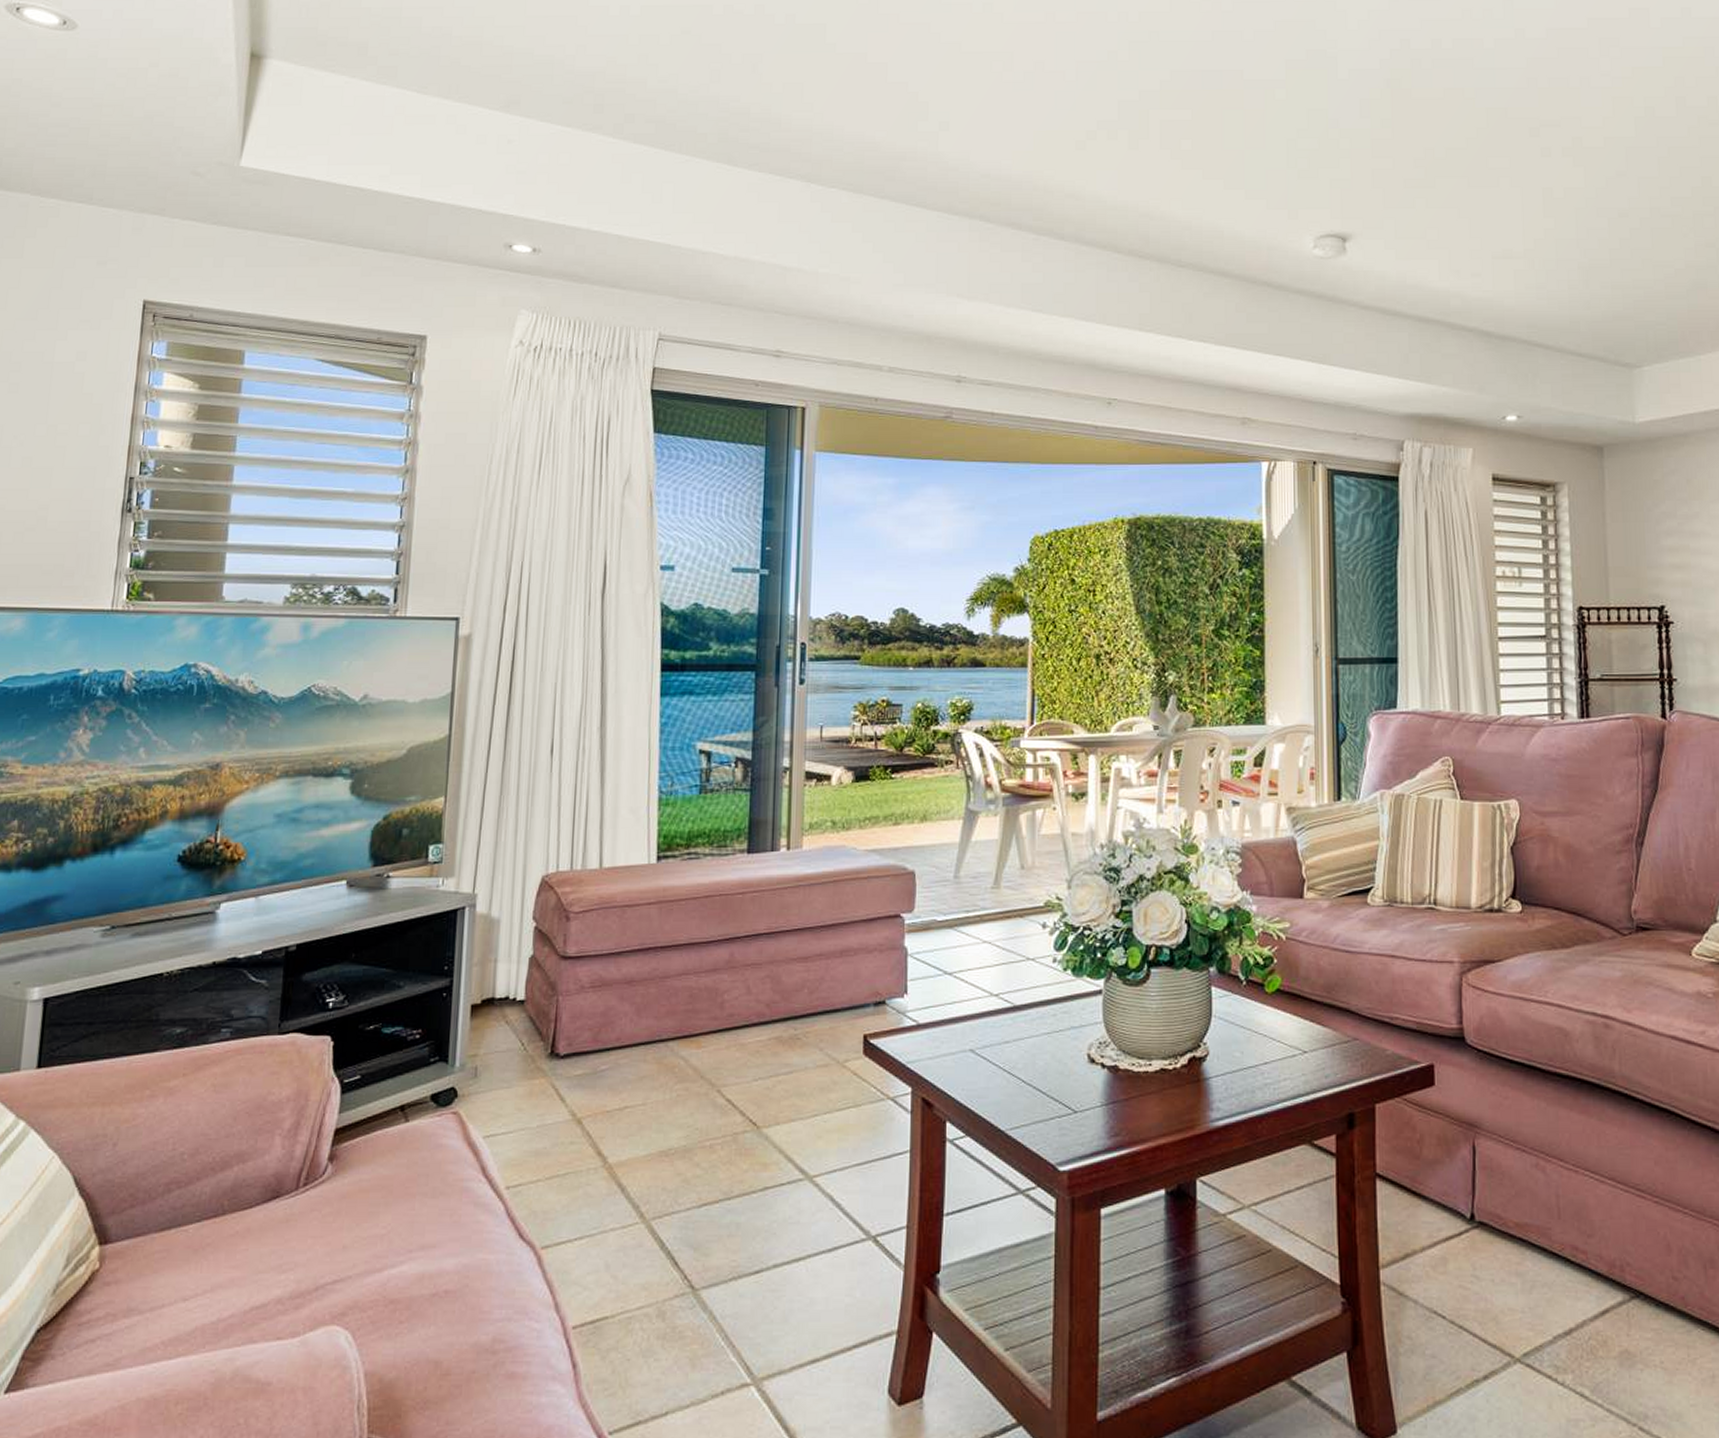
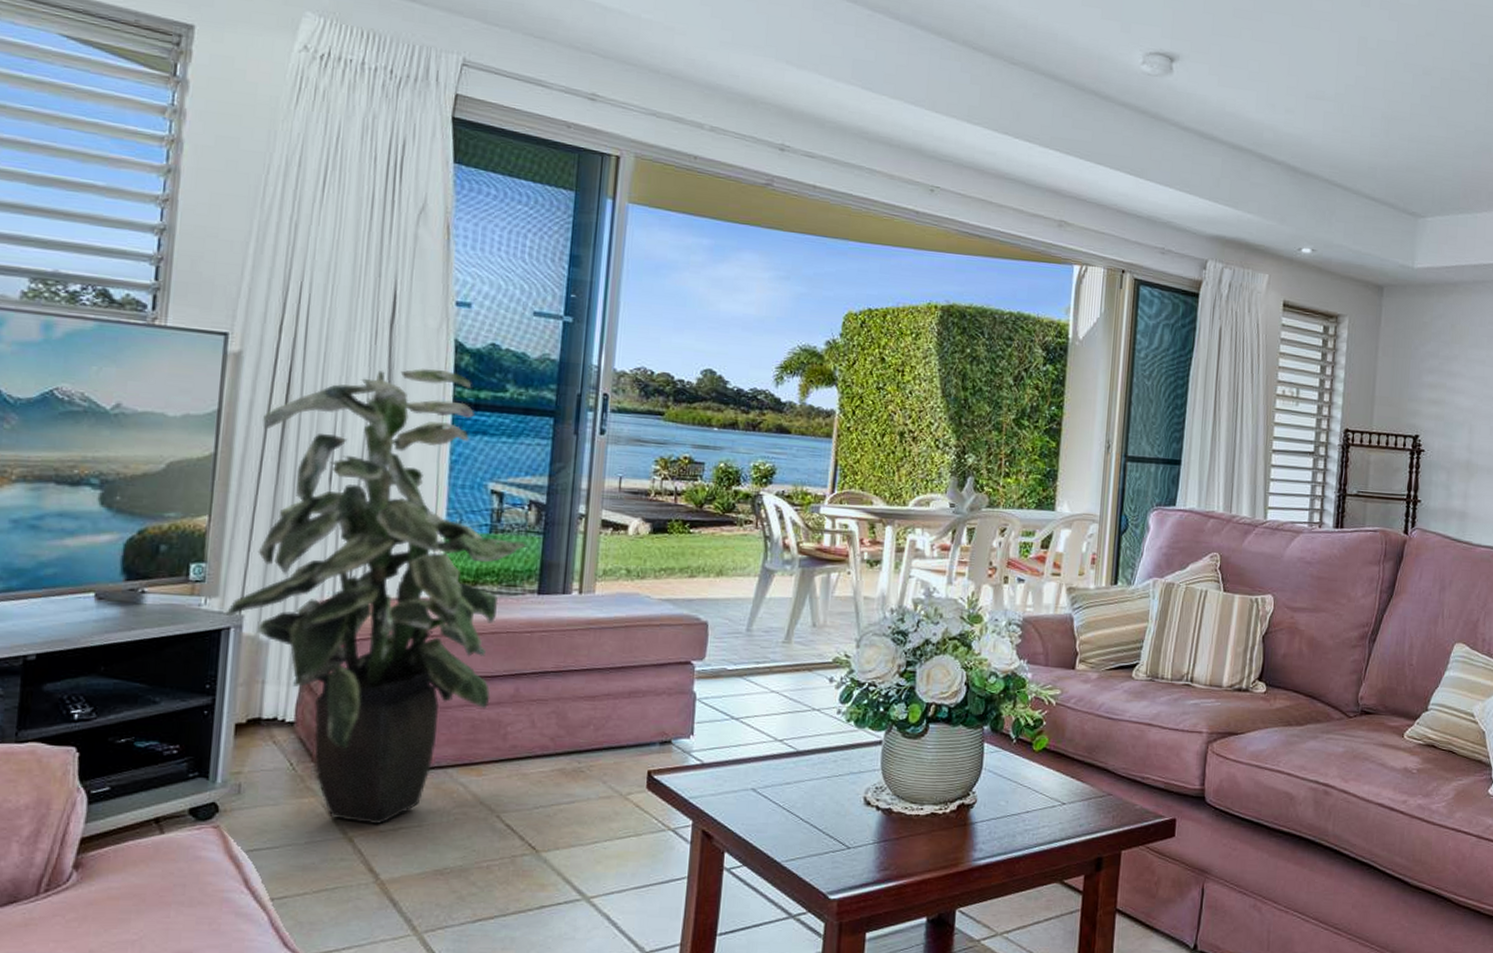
indoor plant: none [460,633,736,1103] -> present [225,367,527,824]

